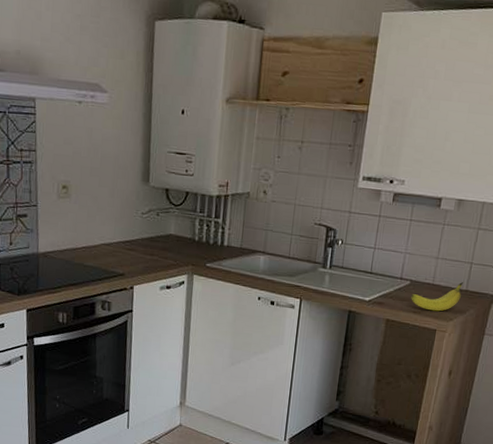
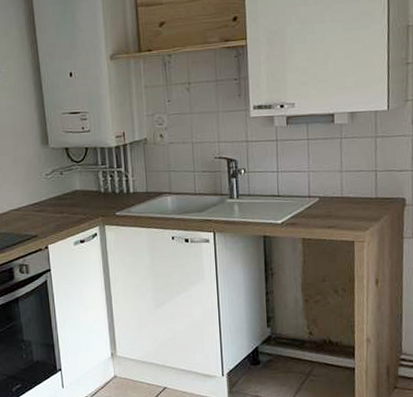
fruit: present [411,282,464,312] -> none [322,191,372,223]

